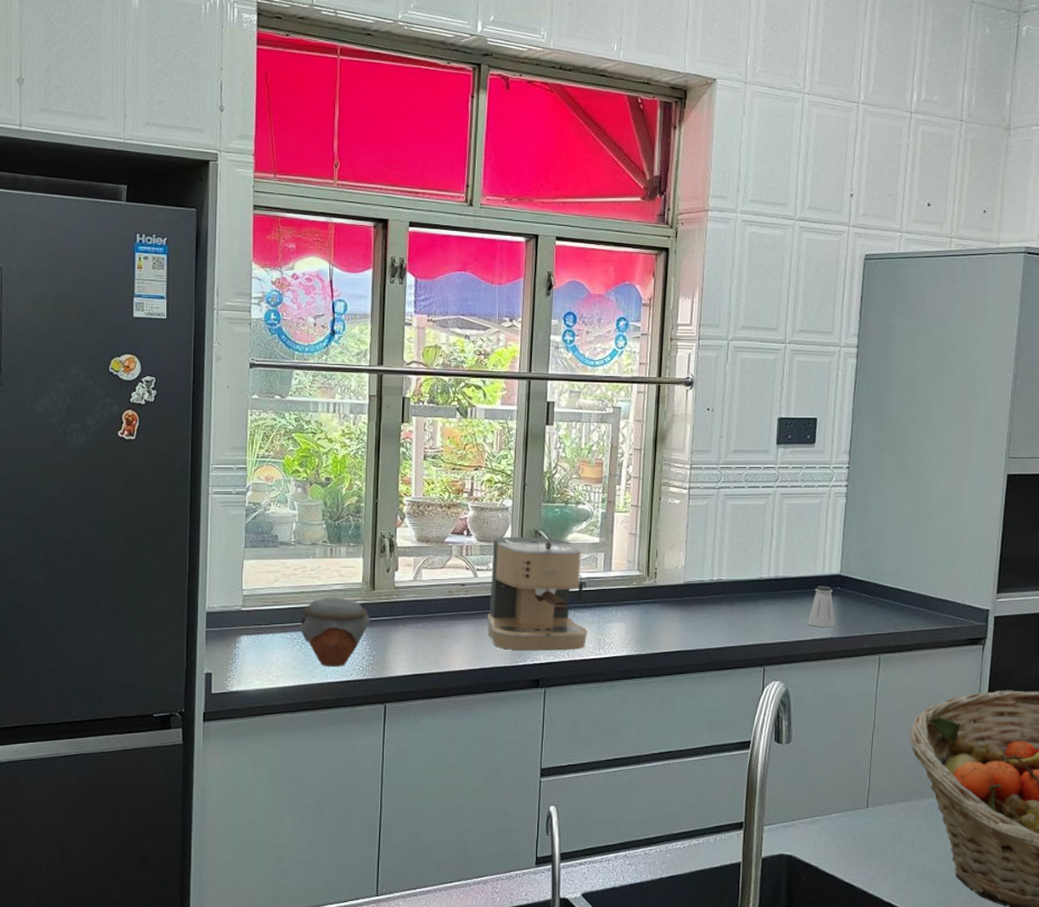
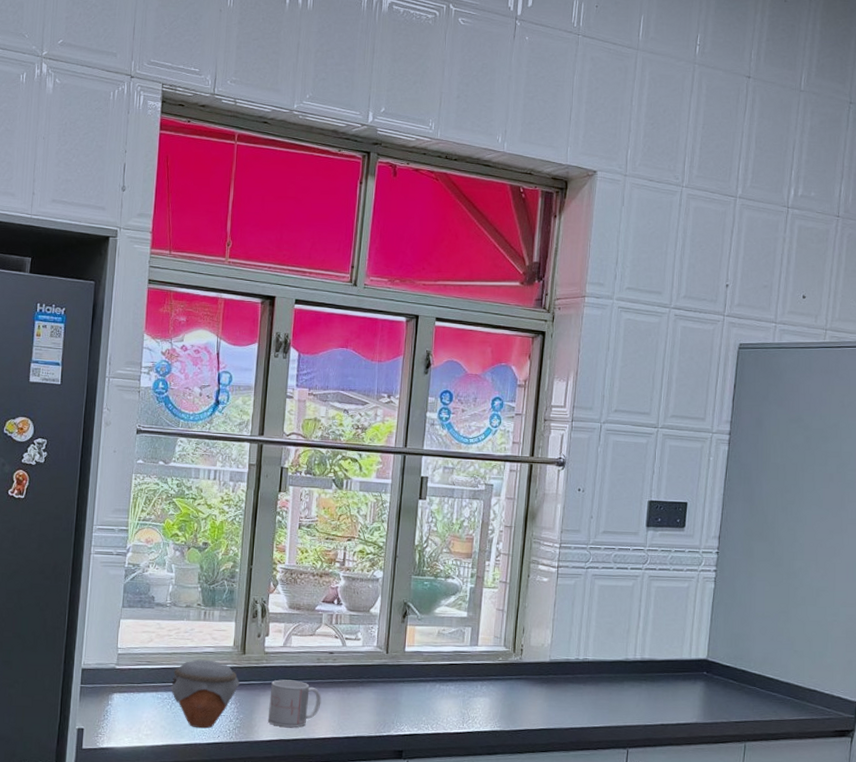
mug: none [401,614,455,661] -> present [267,679,322,727]
coffee maker: present [488,536,588,651] -> none [353,607,453,723]
saltshaker: present [807,585,835,628] -> none [672,669,701,713]

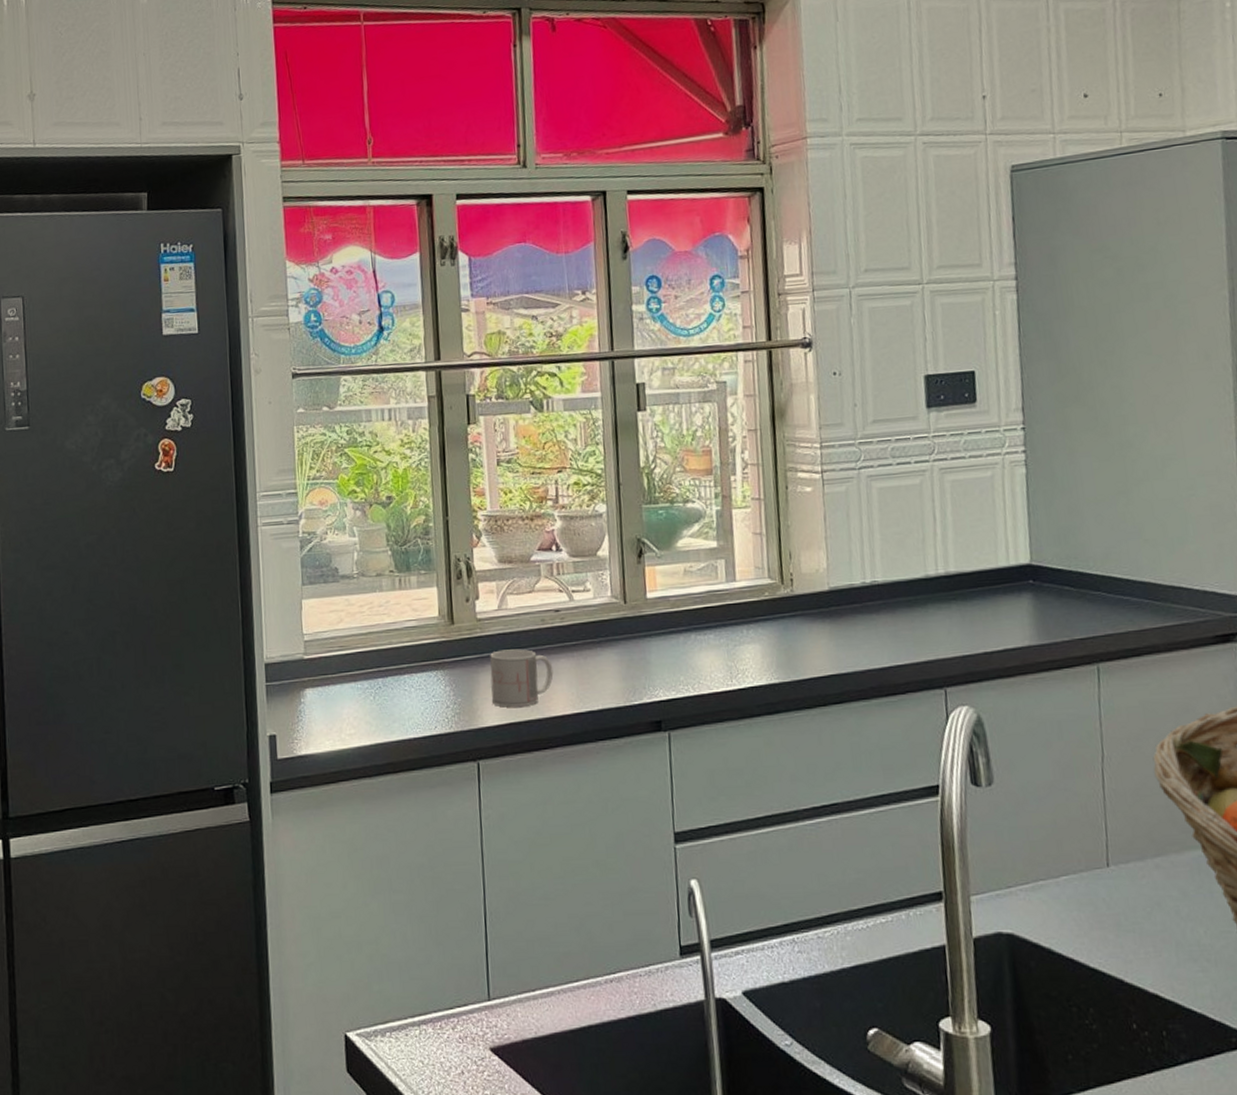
jar: present [170,659,241,729] -> none [370,635,453,720]

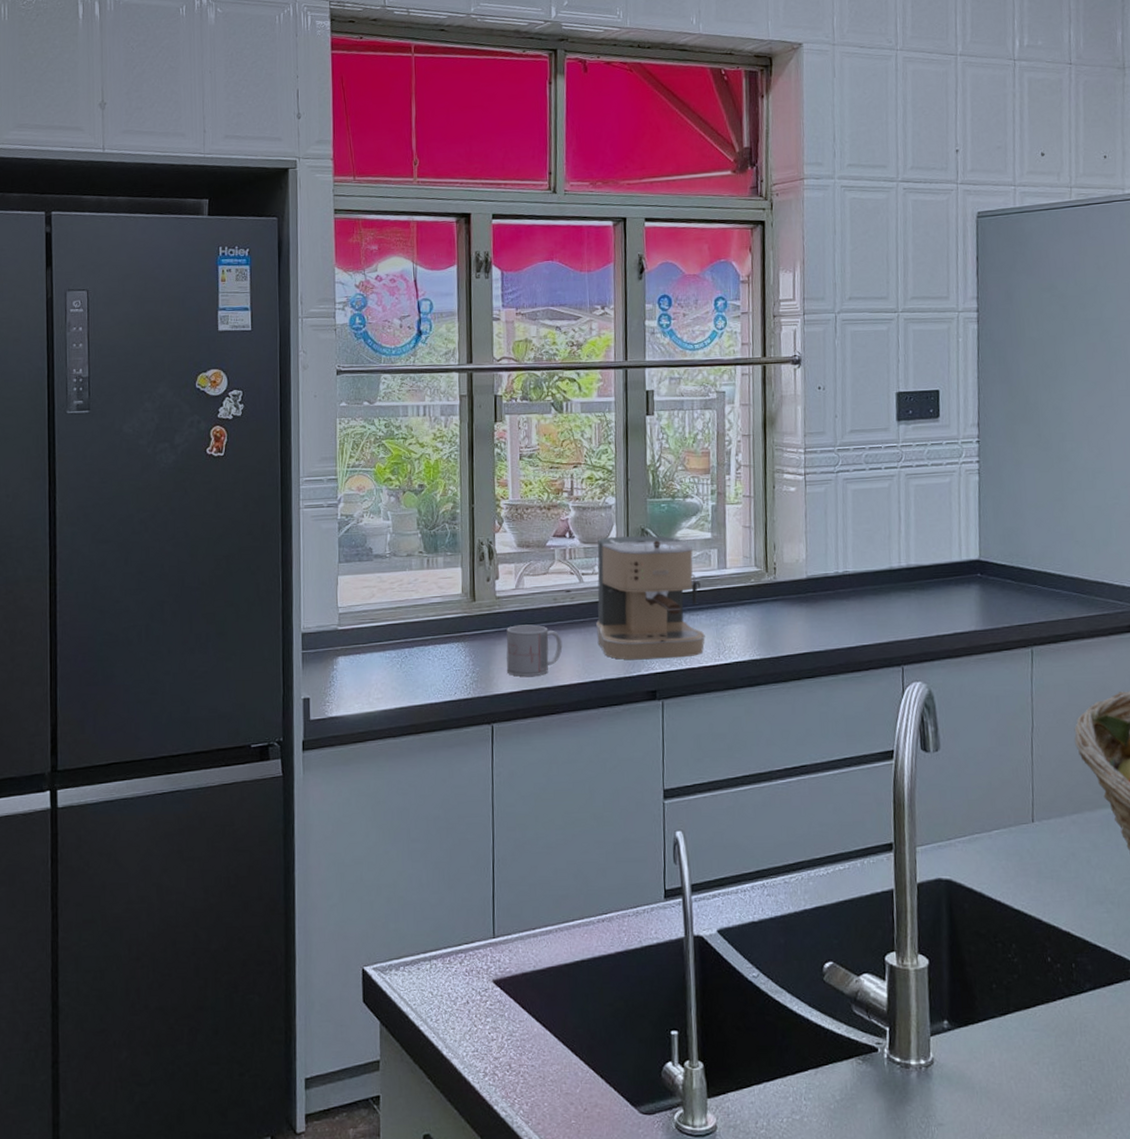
coffee maker: none [588,546,715,687] -> present [596,535,705,660]

